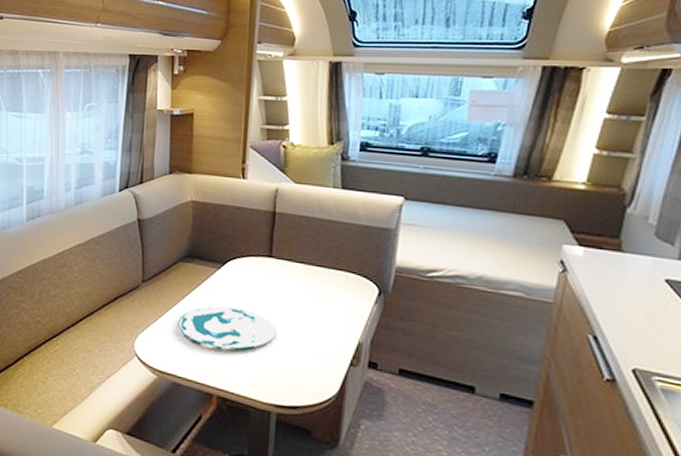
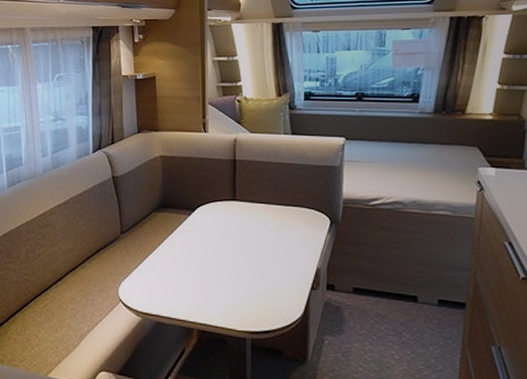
plate: present [177,306,276,350] -> none [156,248,244,287]

